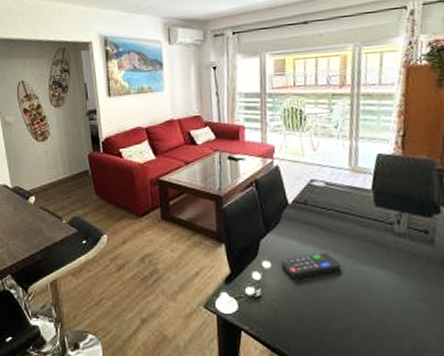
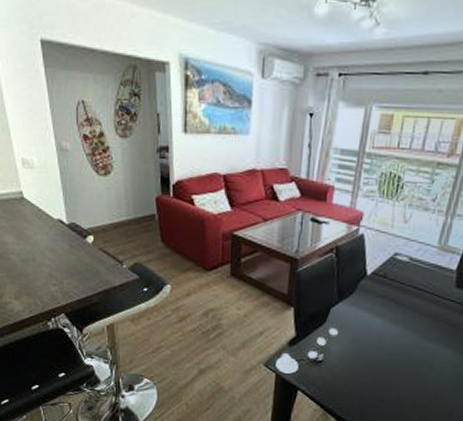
remote control: present [281,252,341,279] -> none [348,326,408,349]

